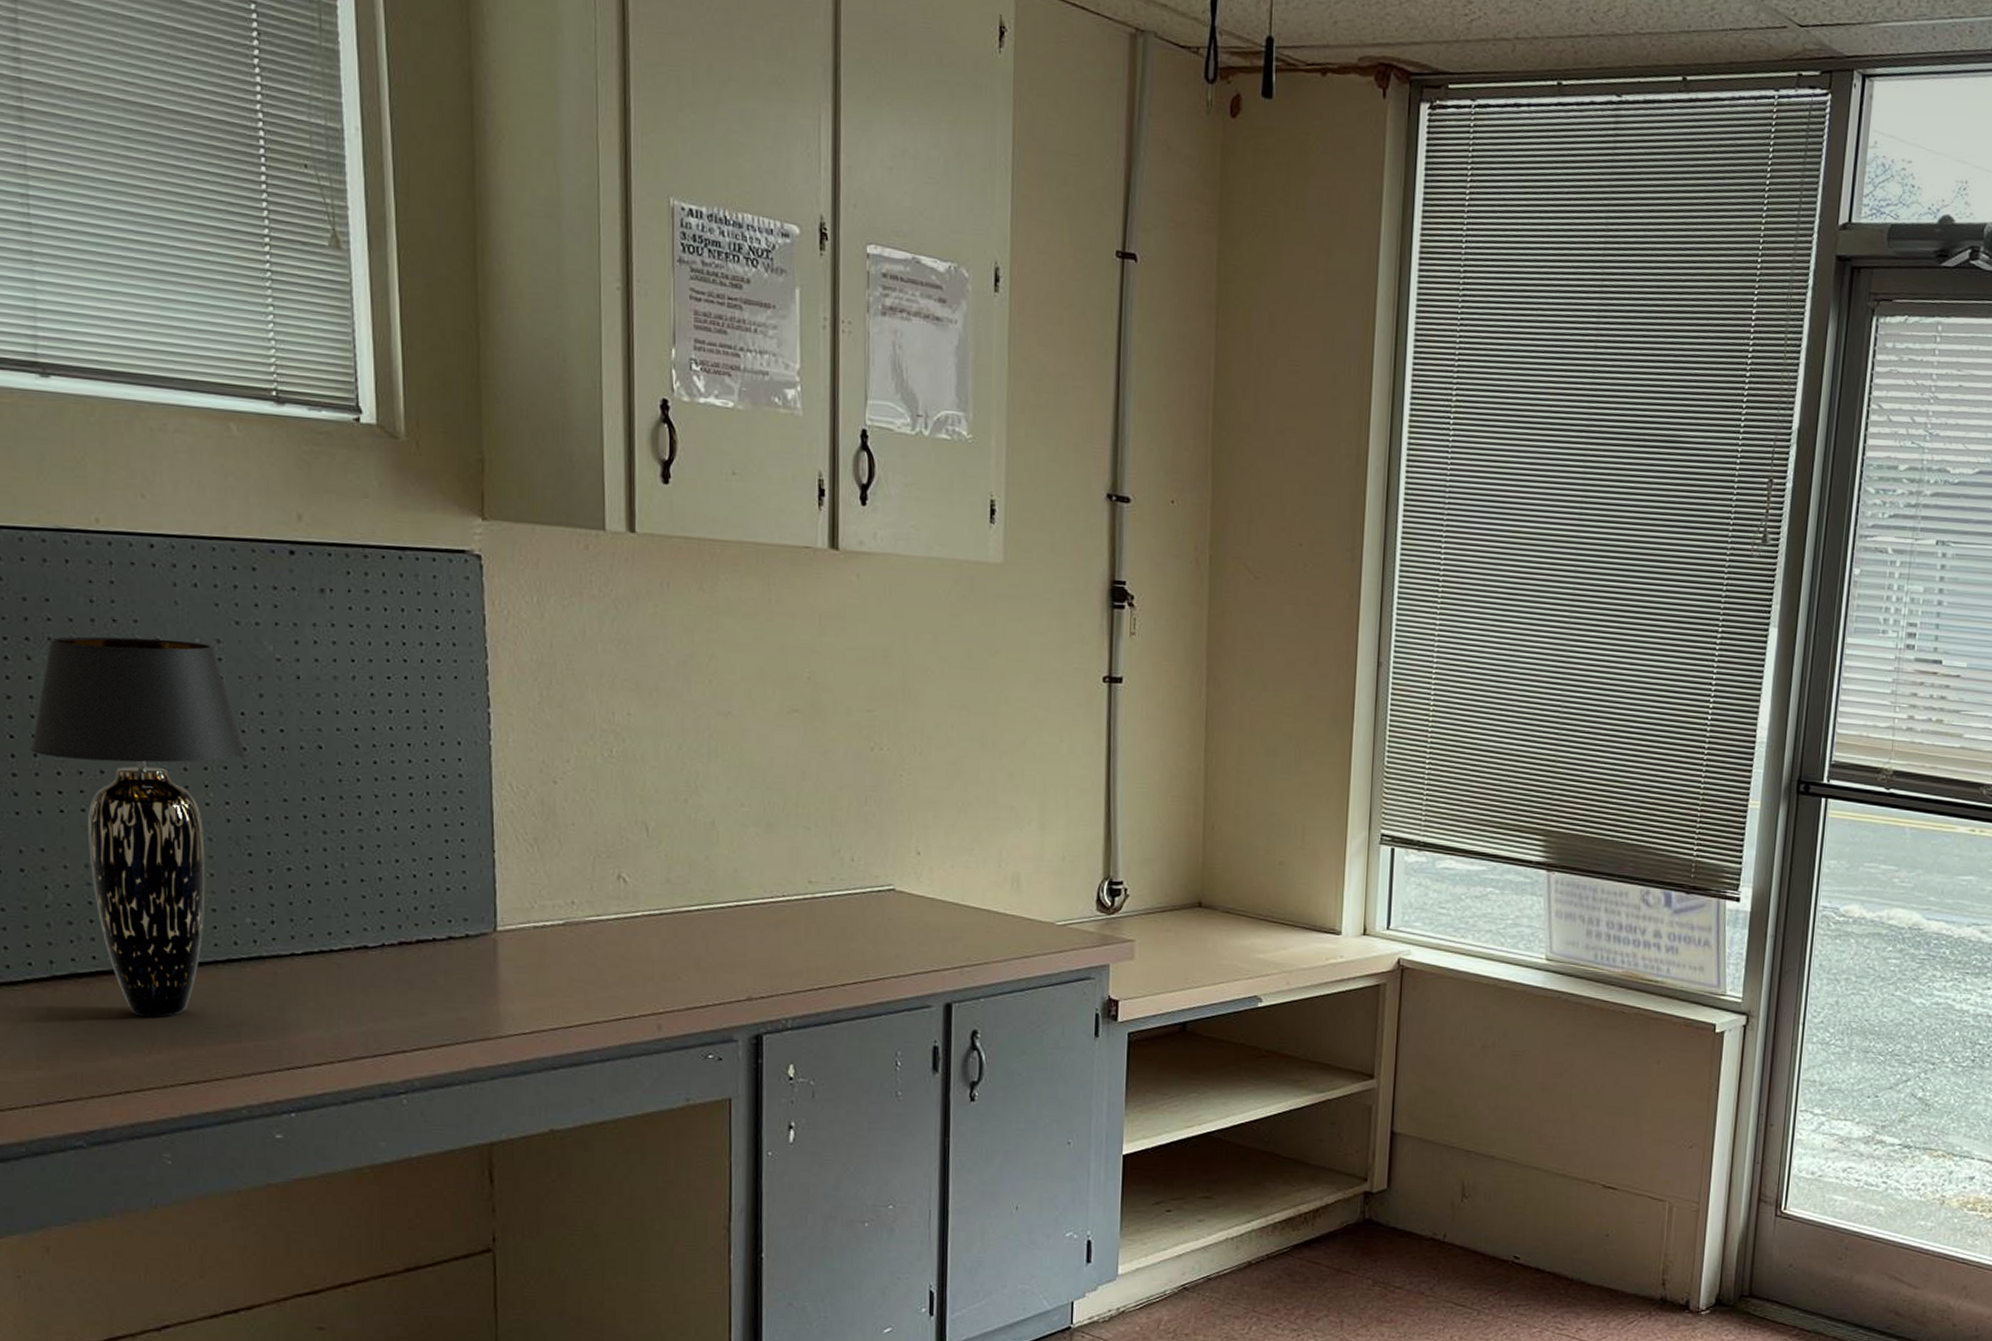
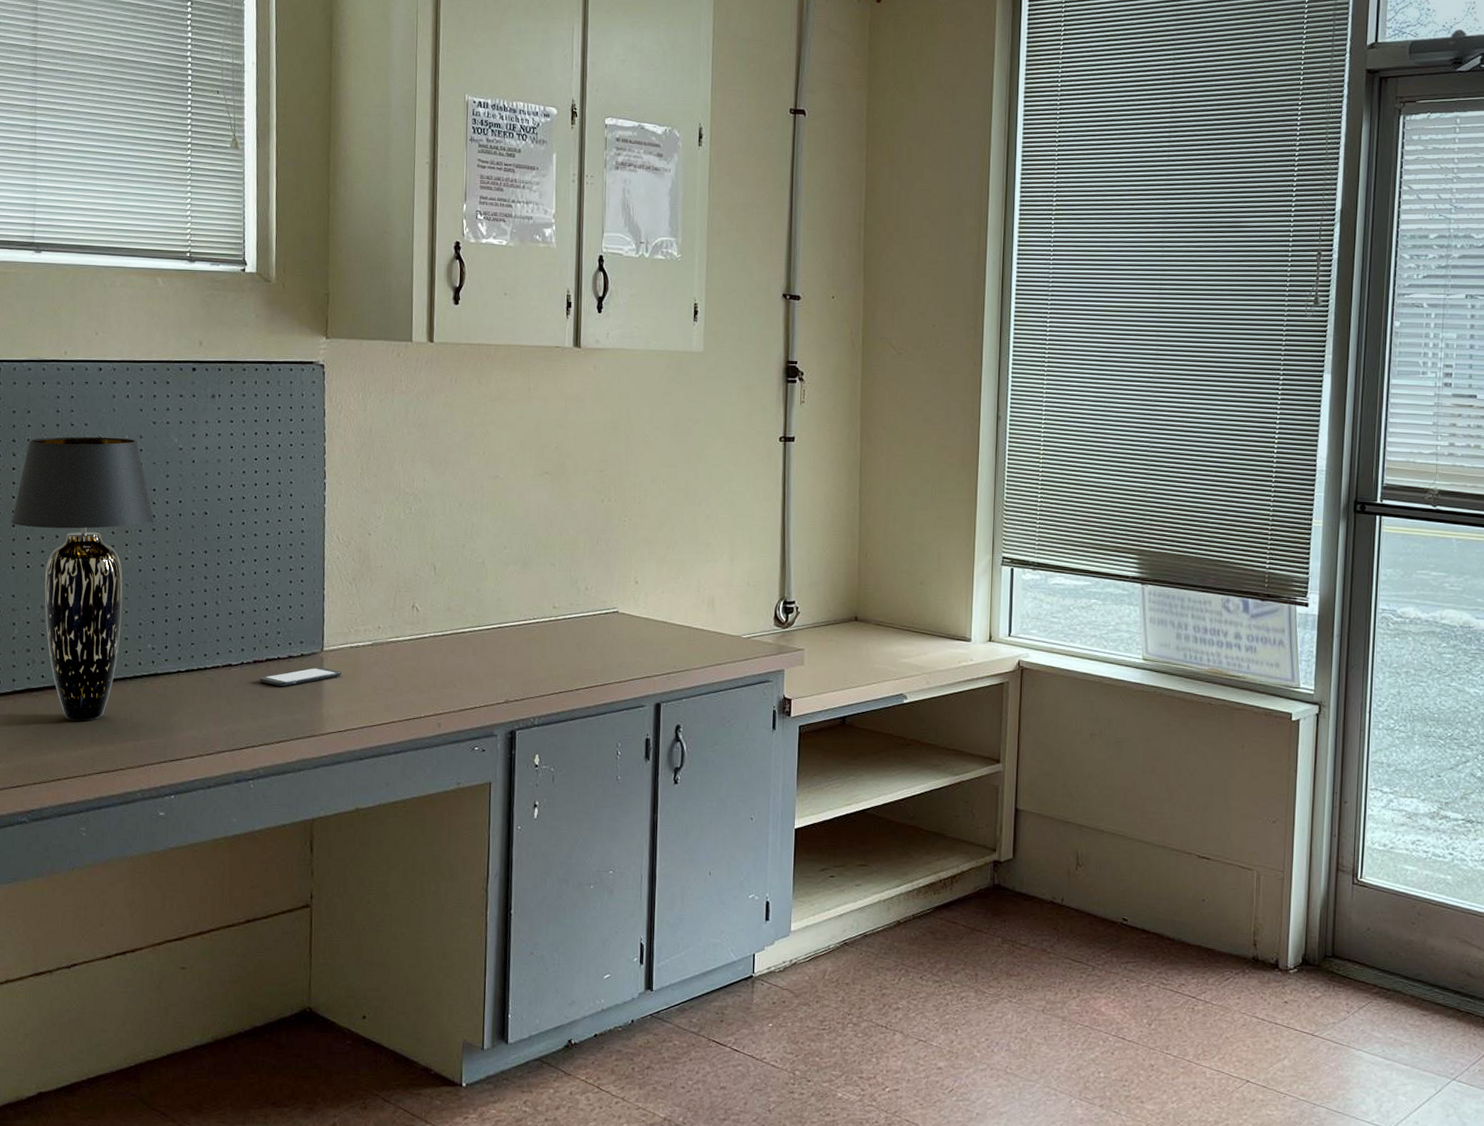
smartphone: none [407,951,524,976] -> present [258,667,342,686]

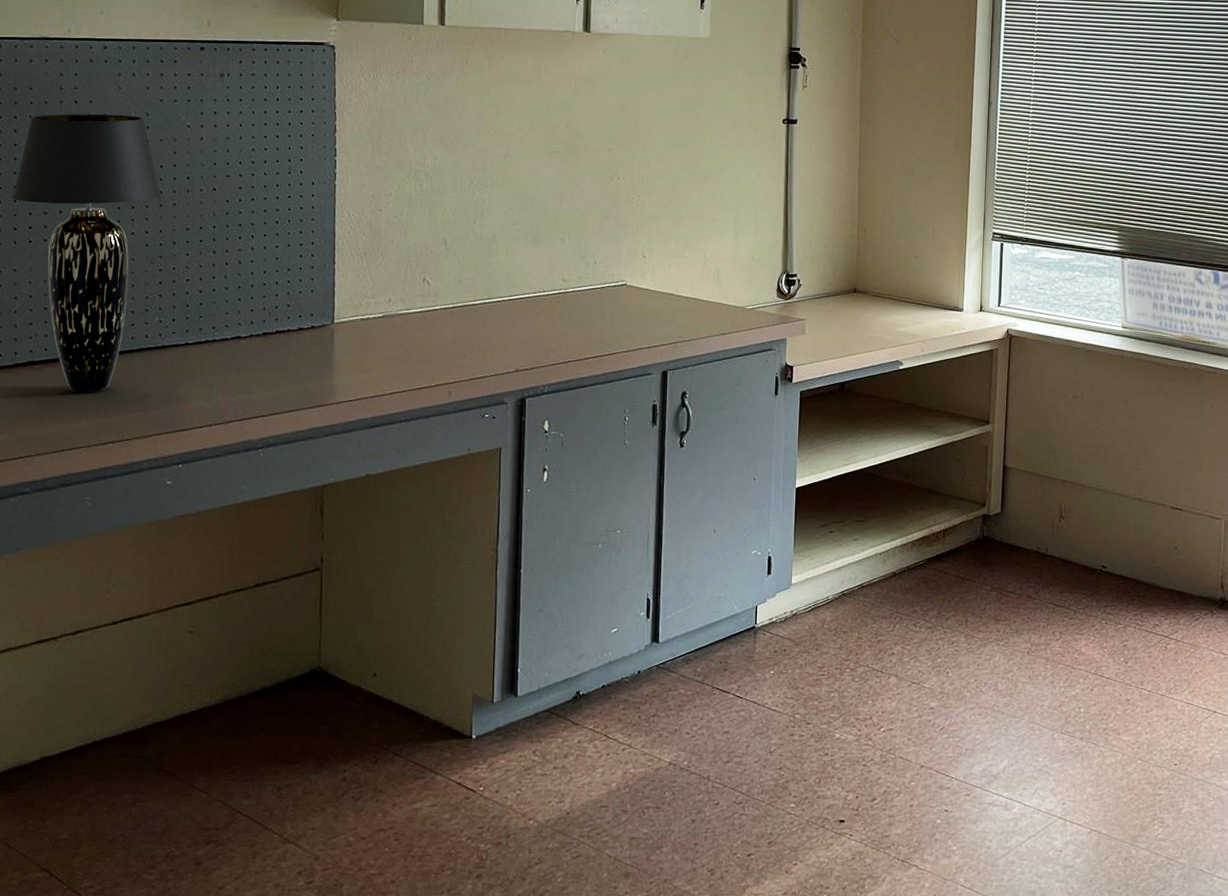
smartphone: present [258,667,342,686] -> none [268,339,353,357]

